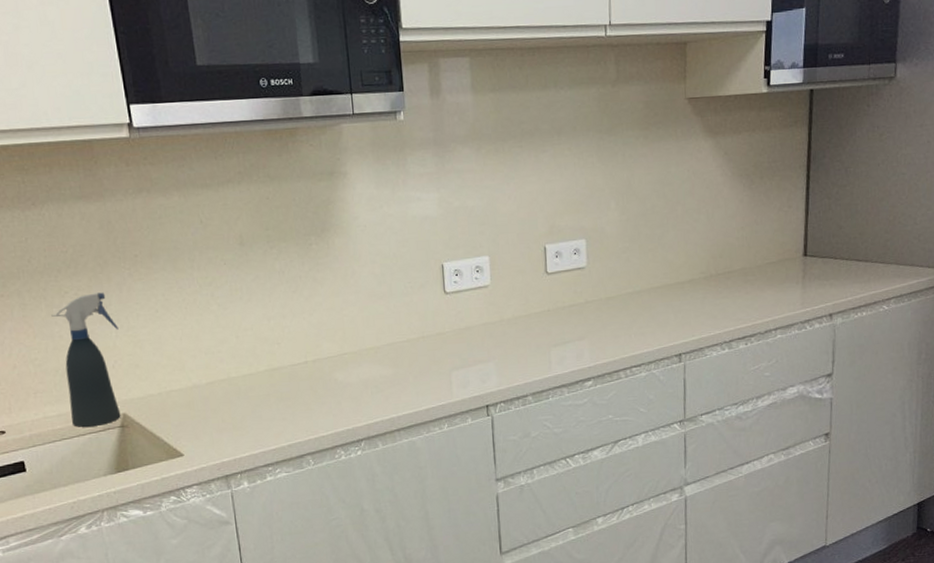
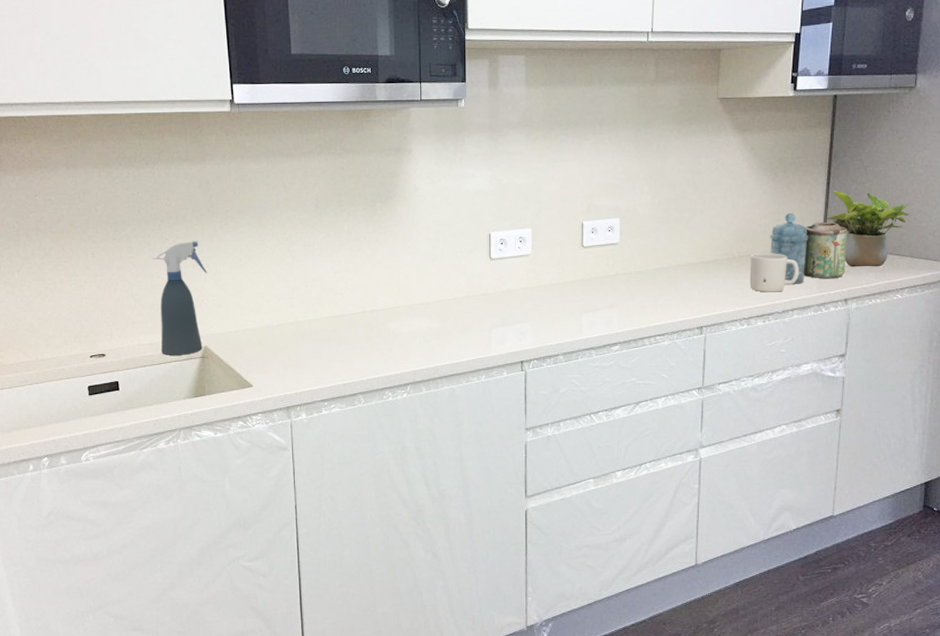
mug: none [728,268,781,312] -> present [749,253,800,293]
canister: none [748,222,790,301] -> present [770,212,809,284]
canister: none [785,230,830,294] -> present [803,222,848,279]
potted plant: none [808,196,893,279] -> present [827,191,909,267]

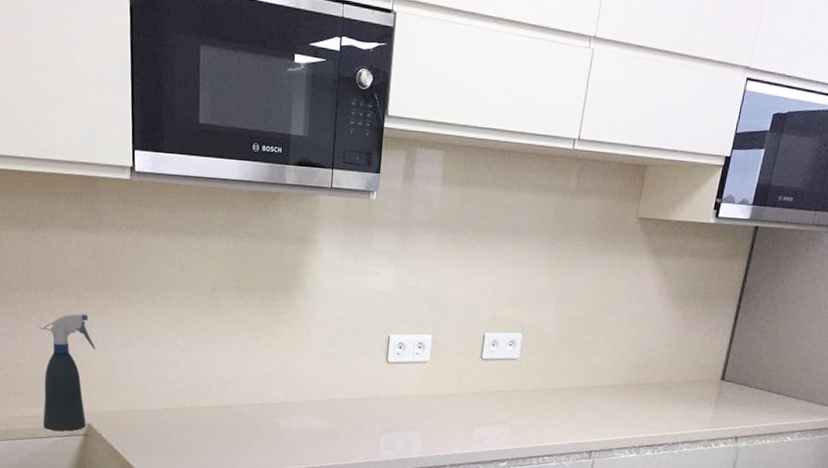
mug: present [749,253,800,293] -> none [644,382,696,424]
canister: present [770,212,809,284] -> none [668,344,709,418]
canister: present [803,222,848,279] -> none [698,356,749,416]
potted plant: present [827,191,909,267] -> none [730,326,813,408]

